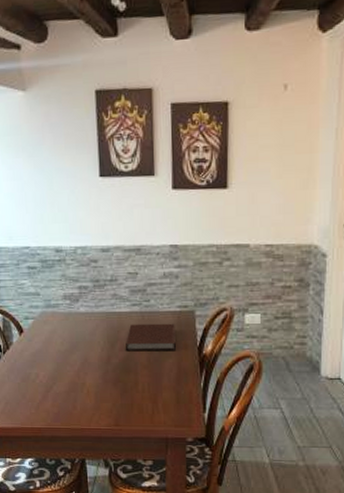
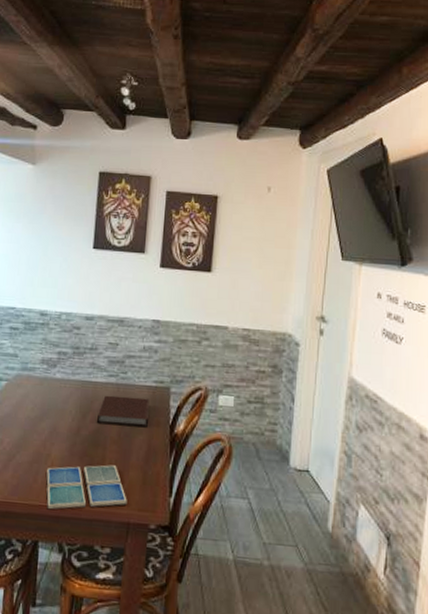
drink coaster: none [84,388,164,432] -> present [46,465,127,510]

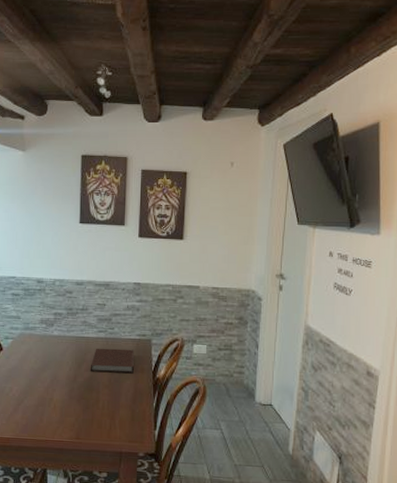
drink coaster: present [46,465,127,510] -> none [51,405,119,444]

